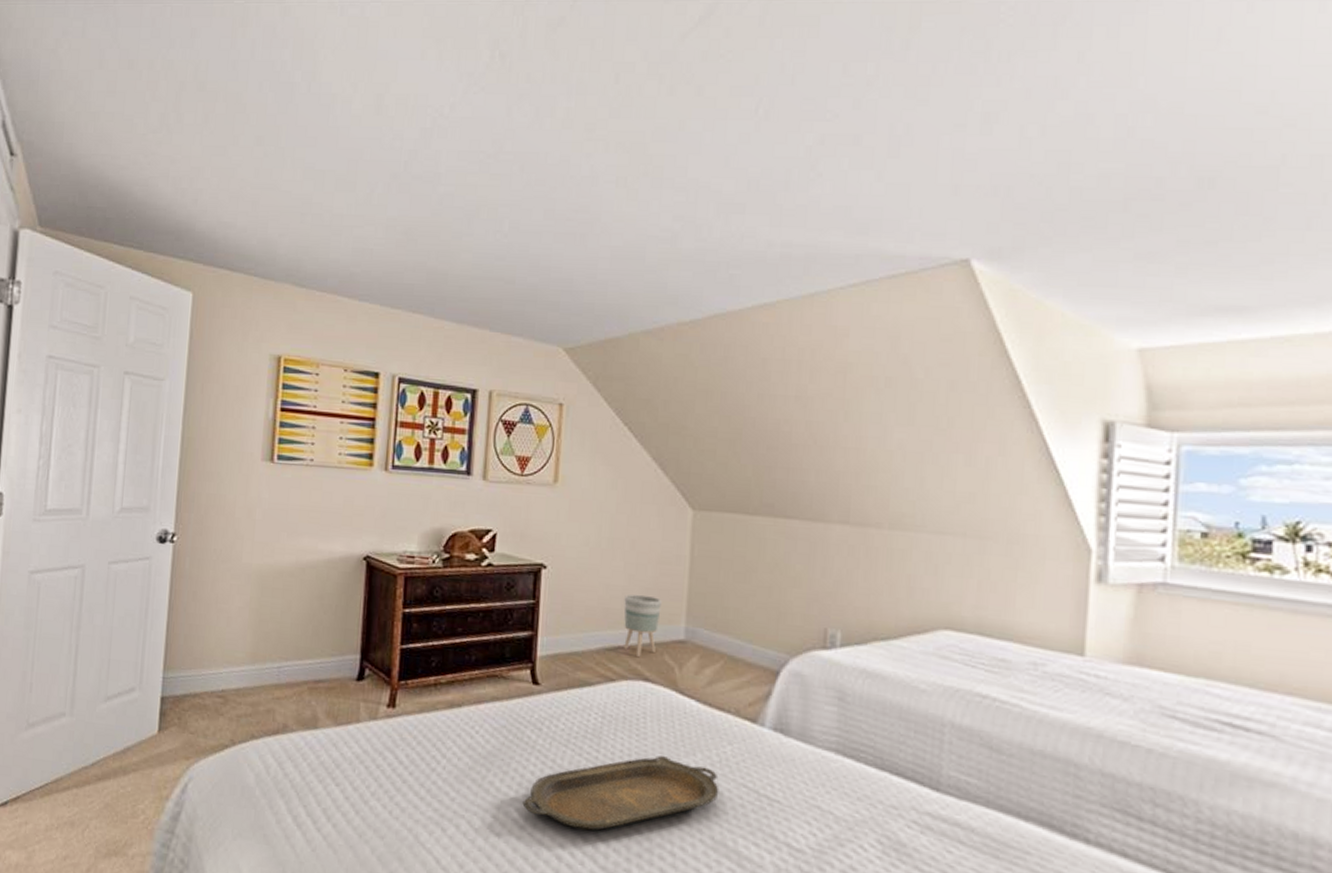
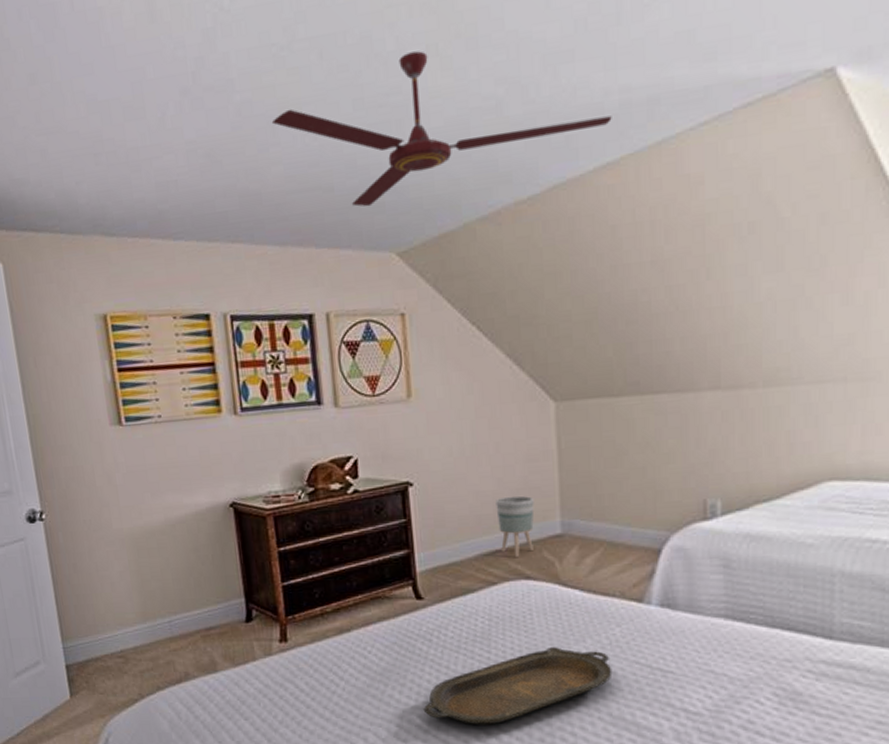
ceiling fan: none [468,180,773,303] -> present [271,51,612,207]

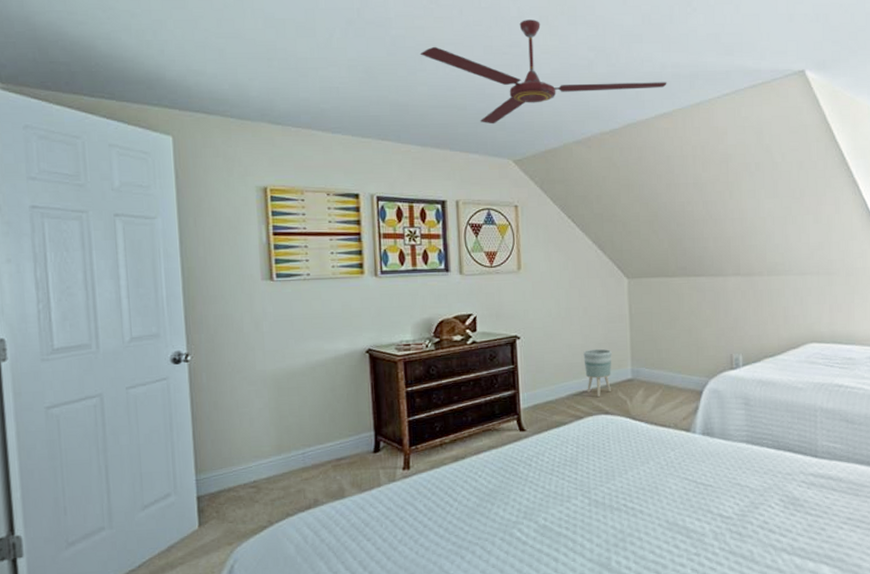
serving tray: present [423,647,613,725] -> none [523,468,669,536]

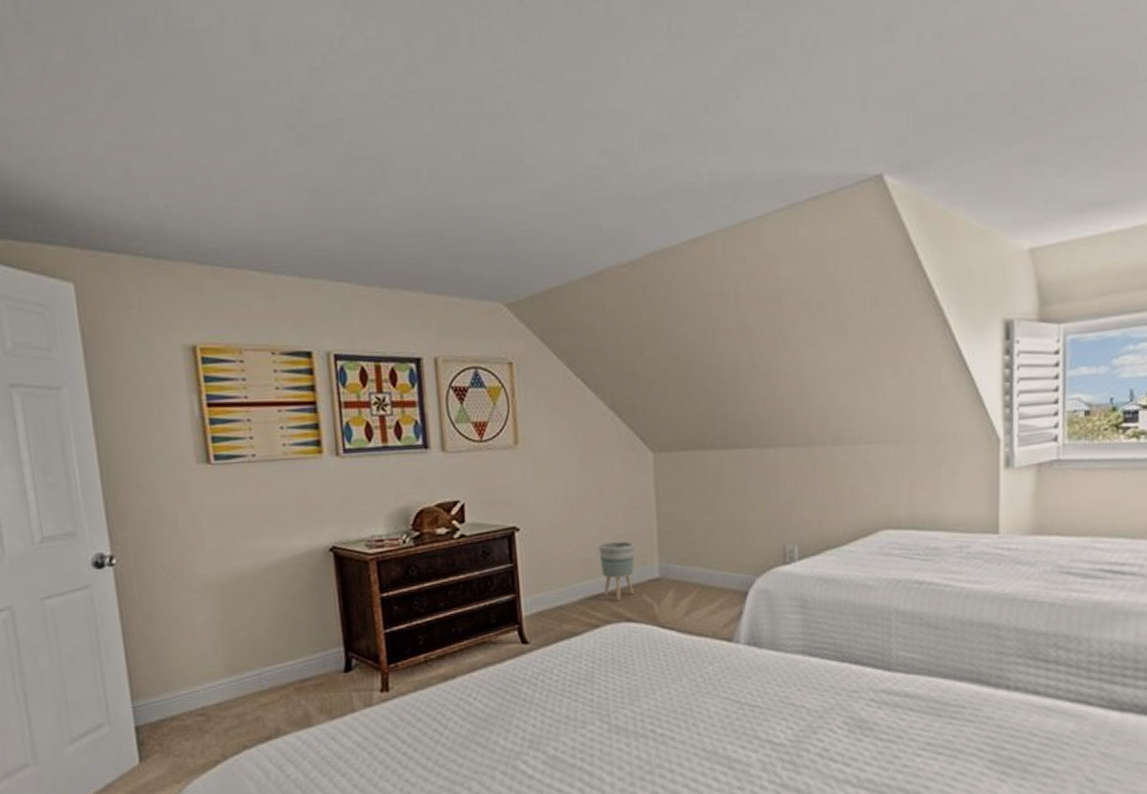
ceiling fan: present [419,20,667,124] -> none [381,116,702,258]

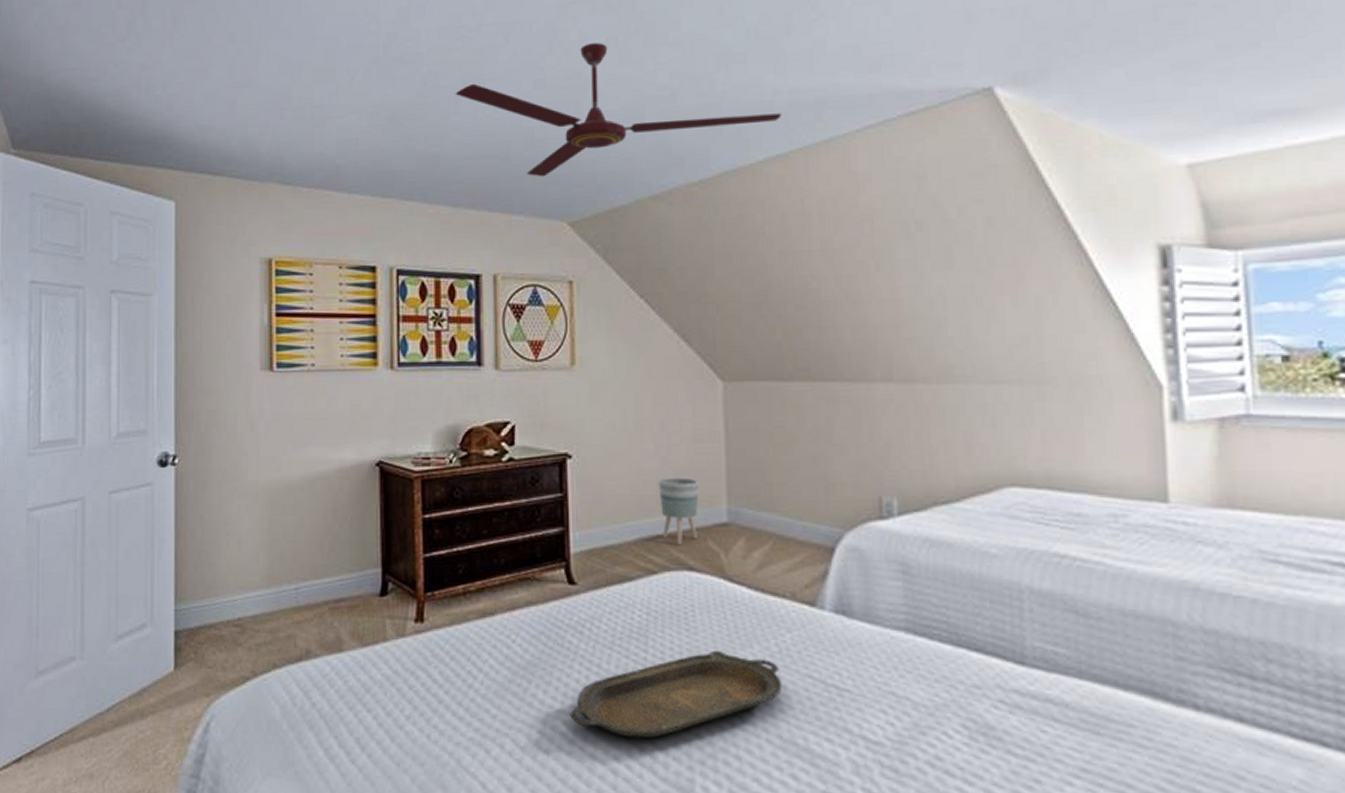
ceiling fan: none [381,116,702,258] -> present [455,43,782,177]
serving tray: none [528,686,706,768] -> present [569,651,782,740]

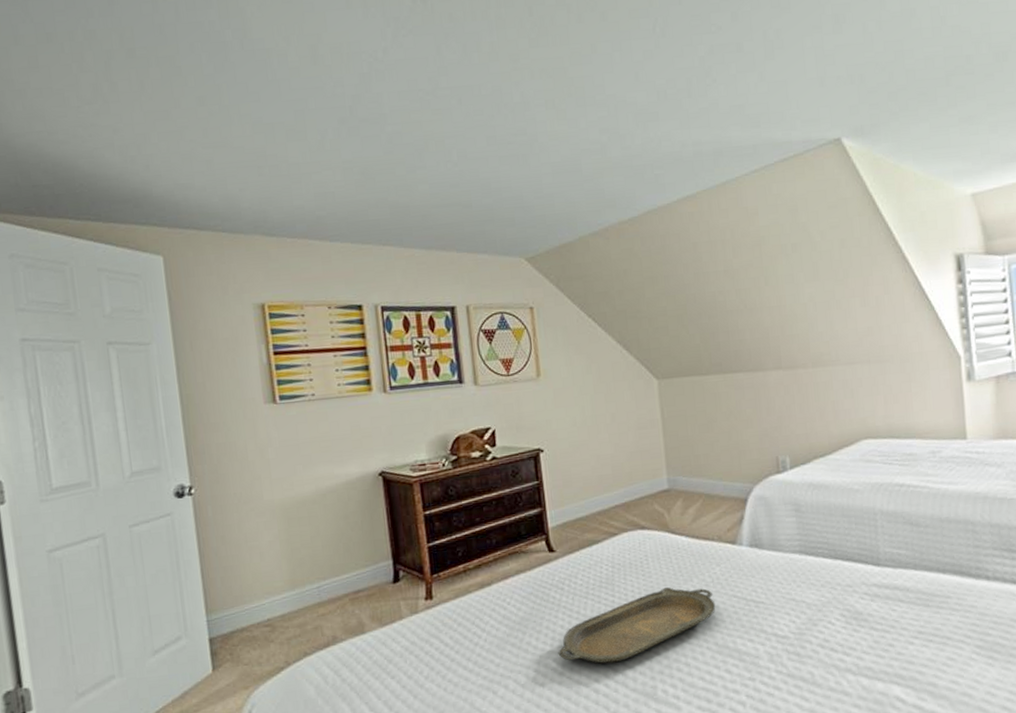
ceiling fan: present [455,43,782,177] -> none [418,104,689,221]
planter: present [658,477,699,544] -> none [613,458,646,510]

